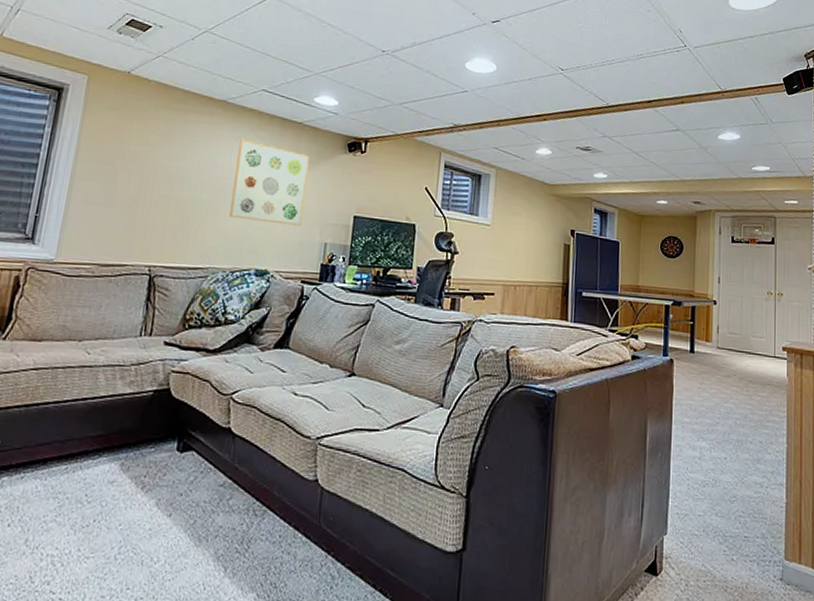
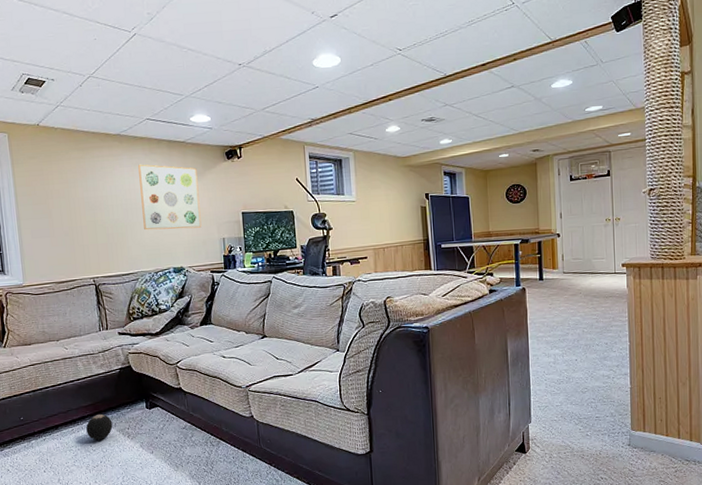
ball: none [85,451,125,489] -> present [86,414,113,441]

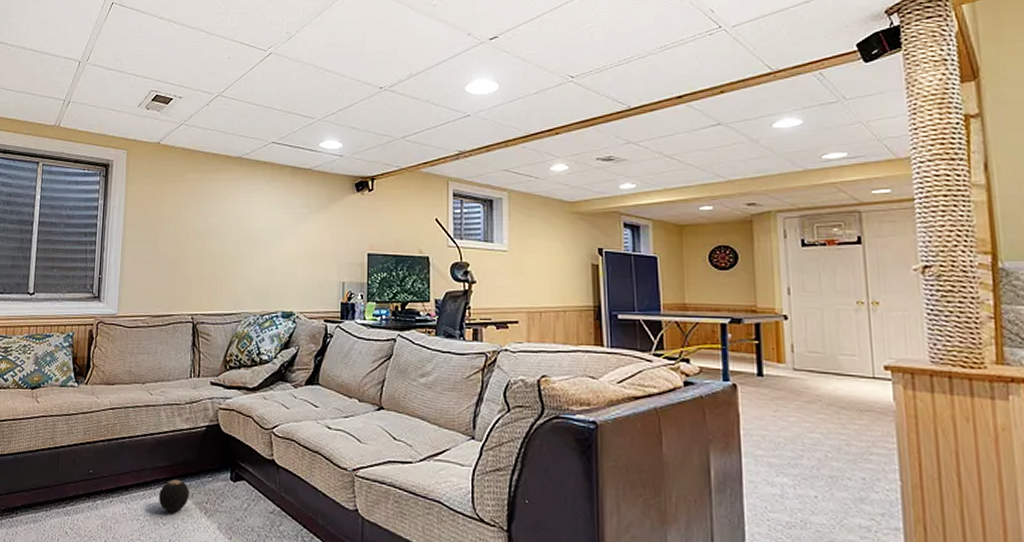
wall art: present [138,164,202,230] -> none [254,191,321,268]

